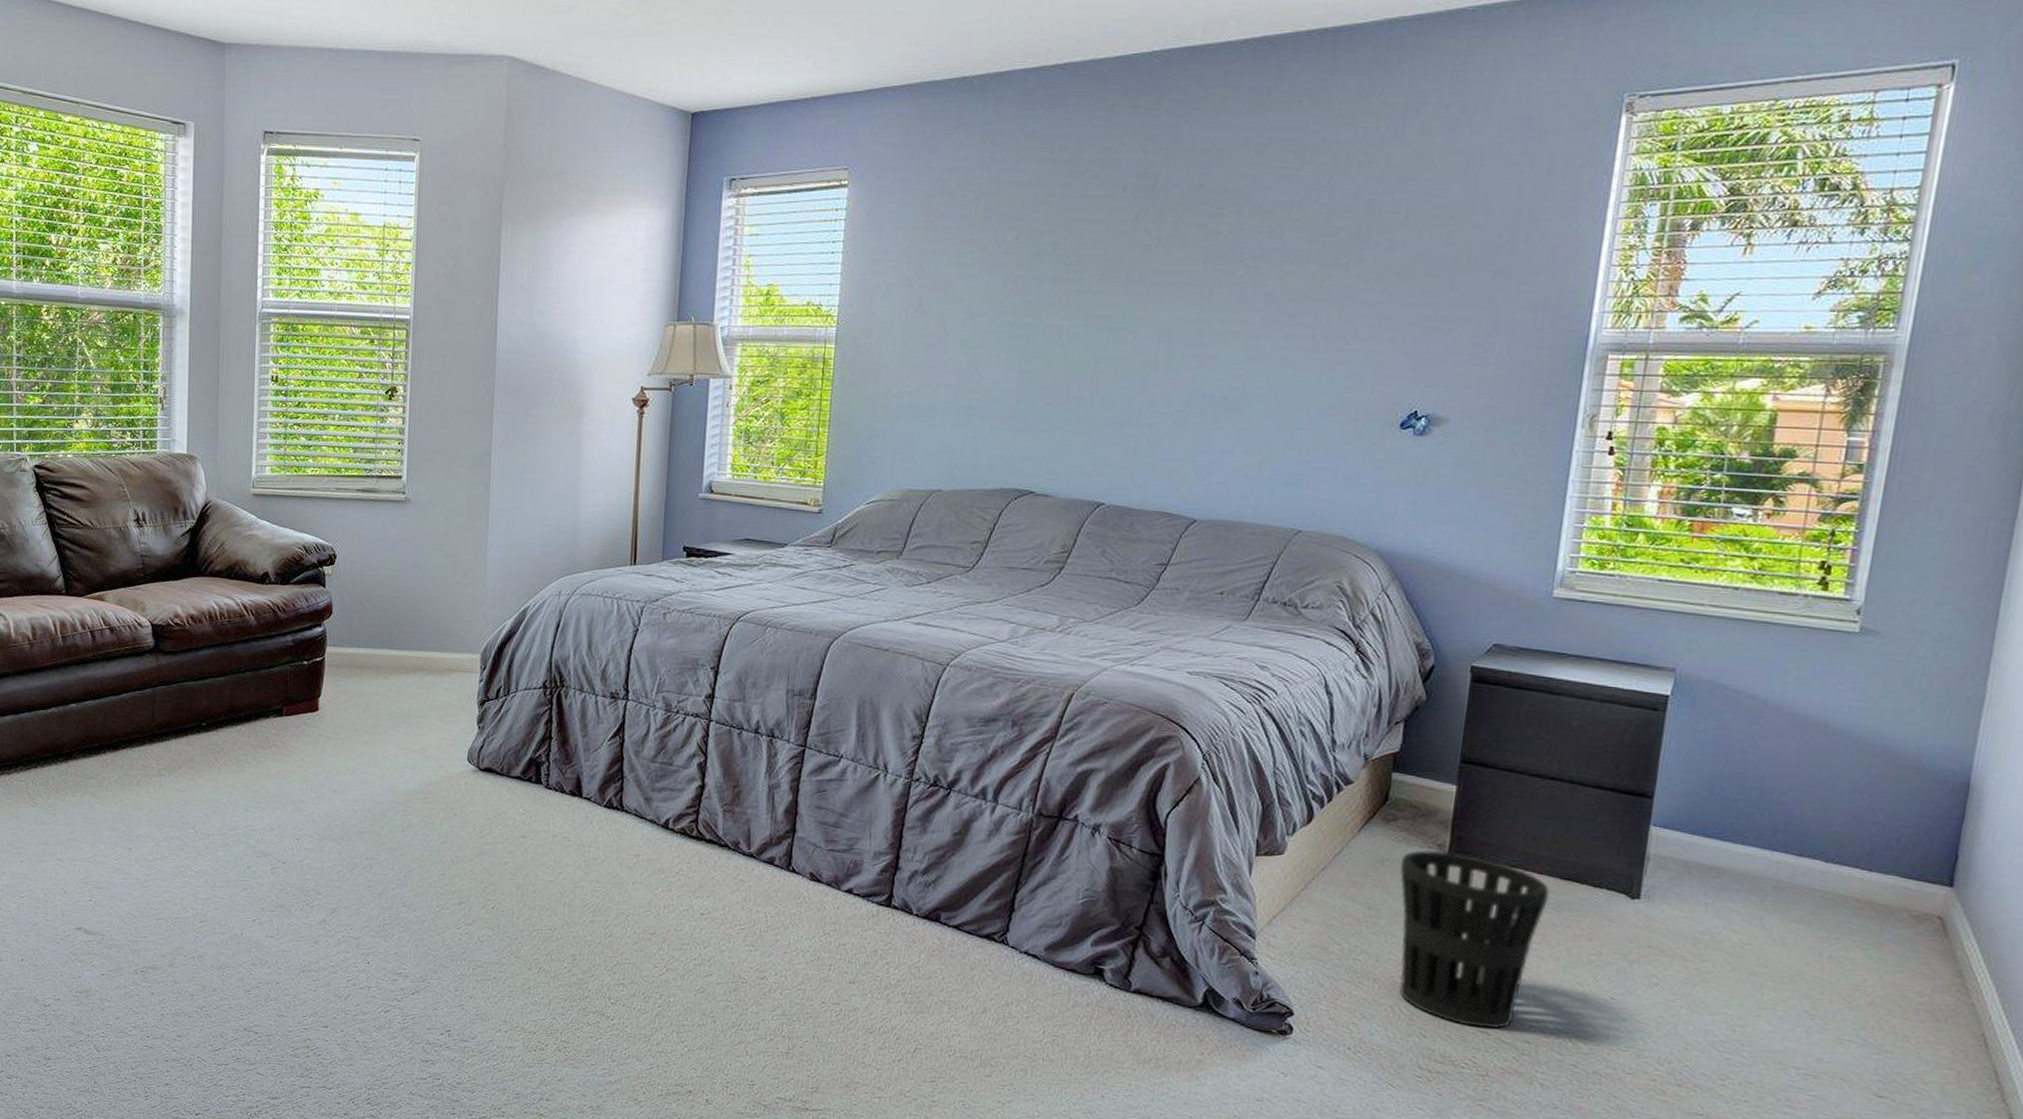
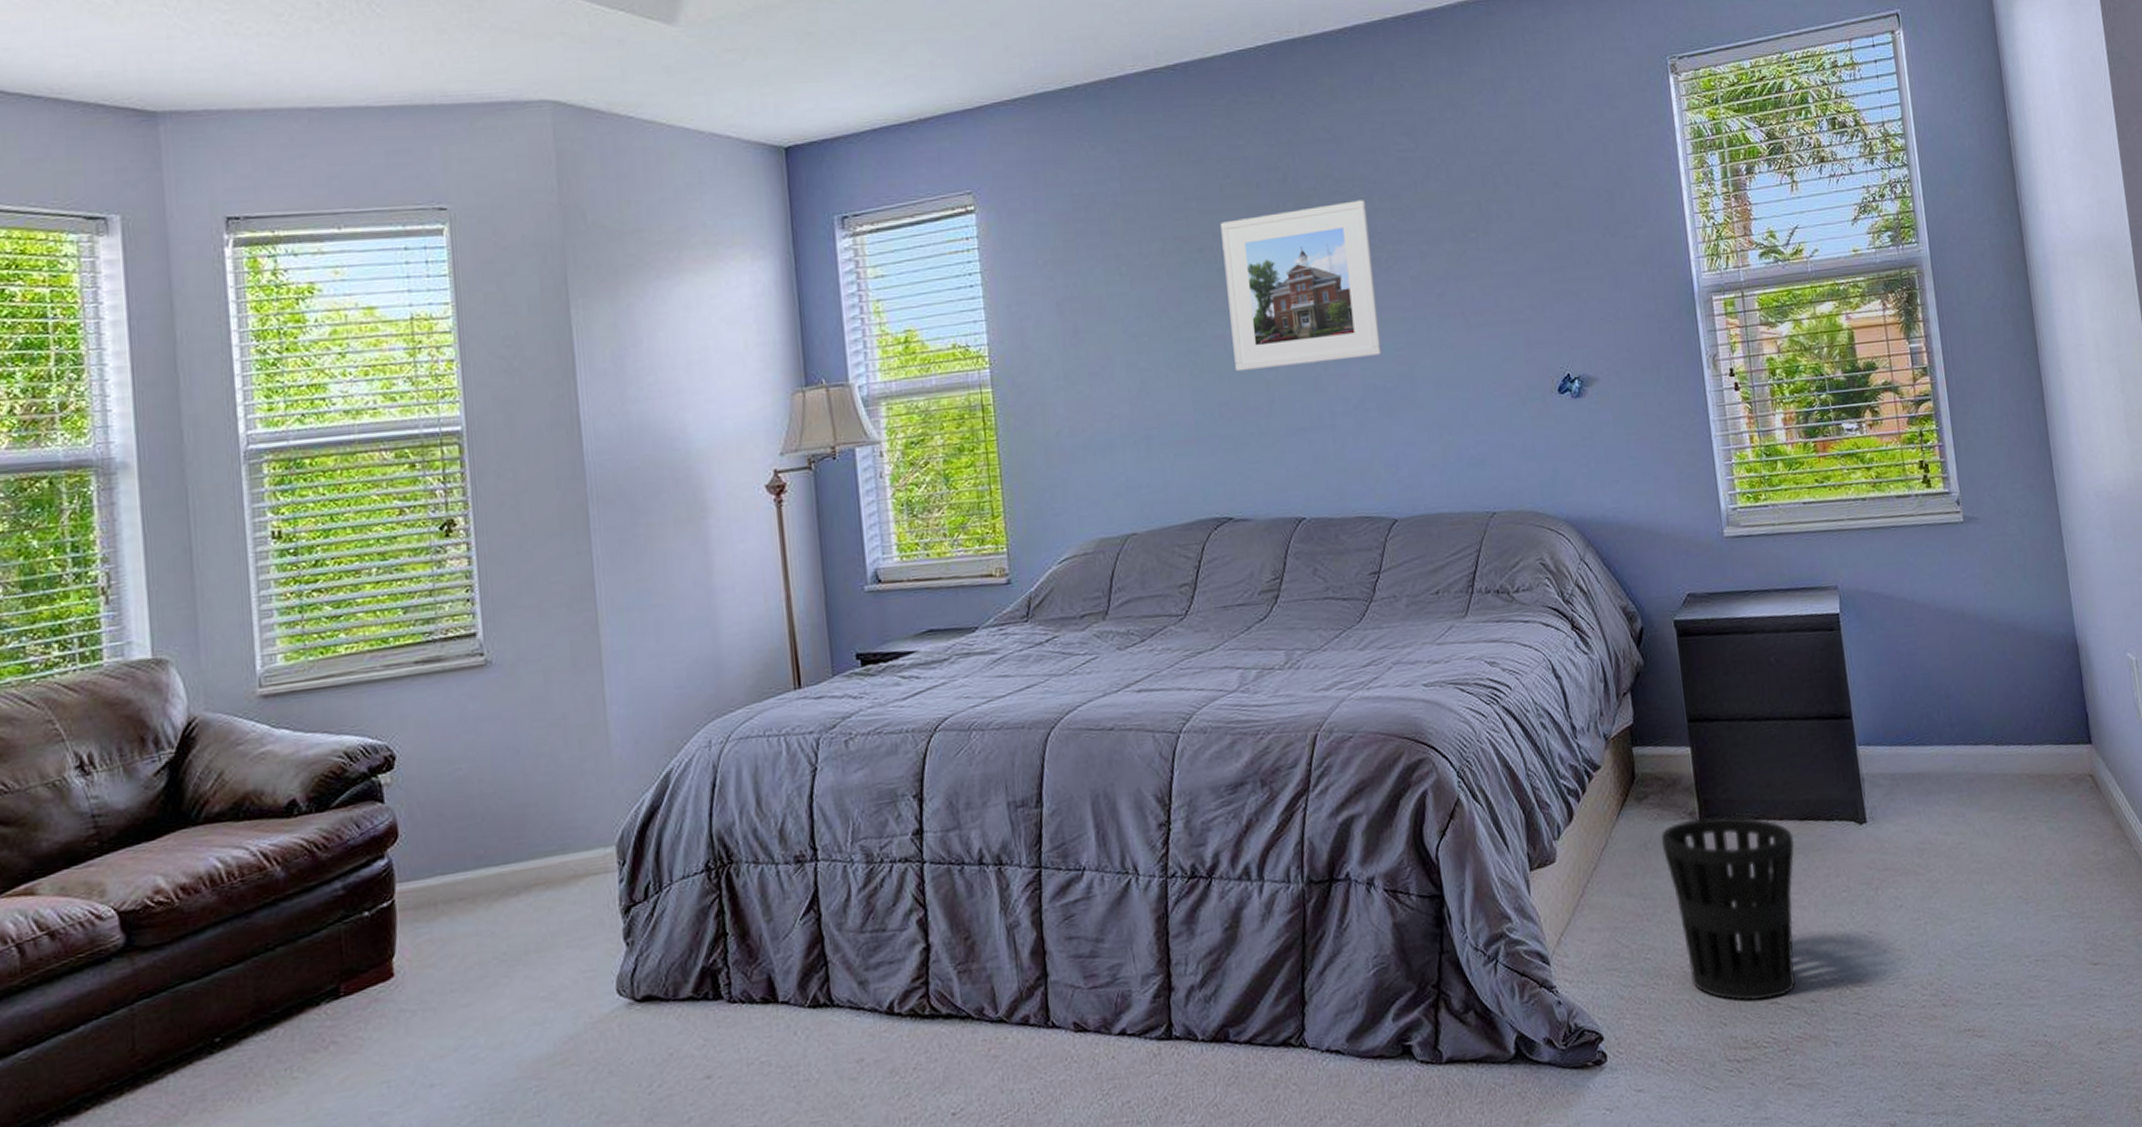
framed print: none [1065,213,1234,365] -> present [1220,200,1383,372]

